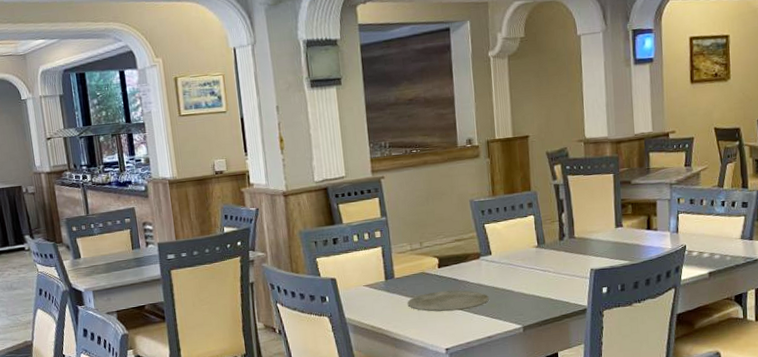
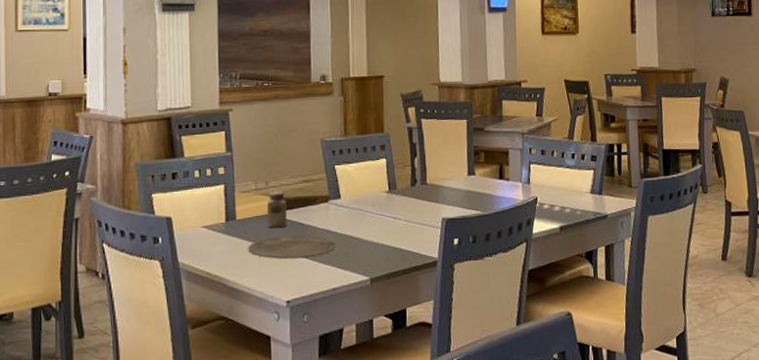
salt shaker: none [422,250,442,285] -> present [266,191,288,228]

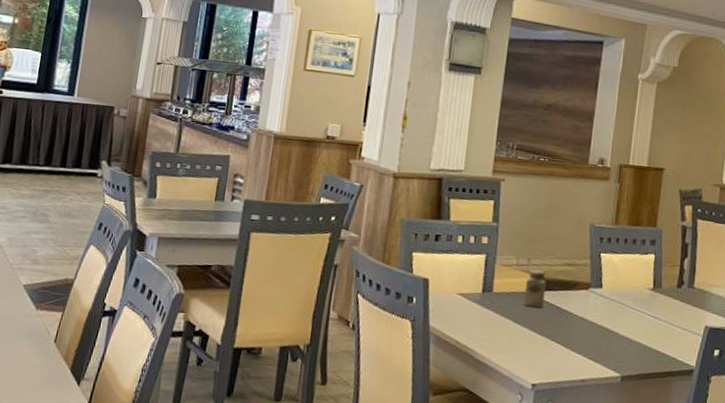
plate: present [248,236,336,260] -> none [500,316,590,344]

